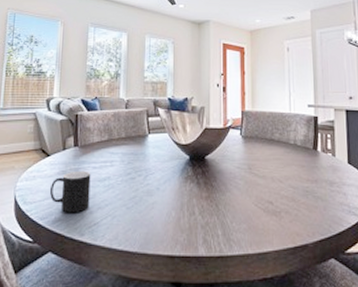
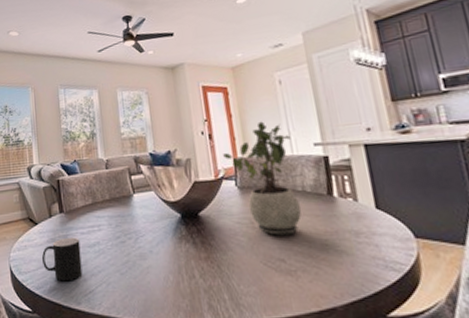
potted plant: none [233,81,292,181] -> present [223,121,302,236]

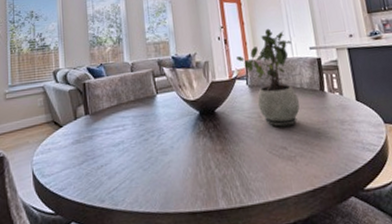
cup: present [42,237,82,282] -> none [67,137,107,182]

